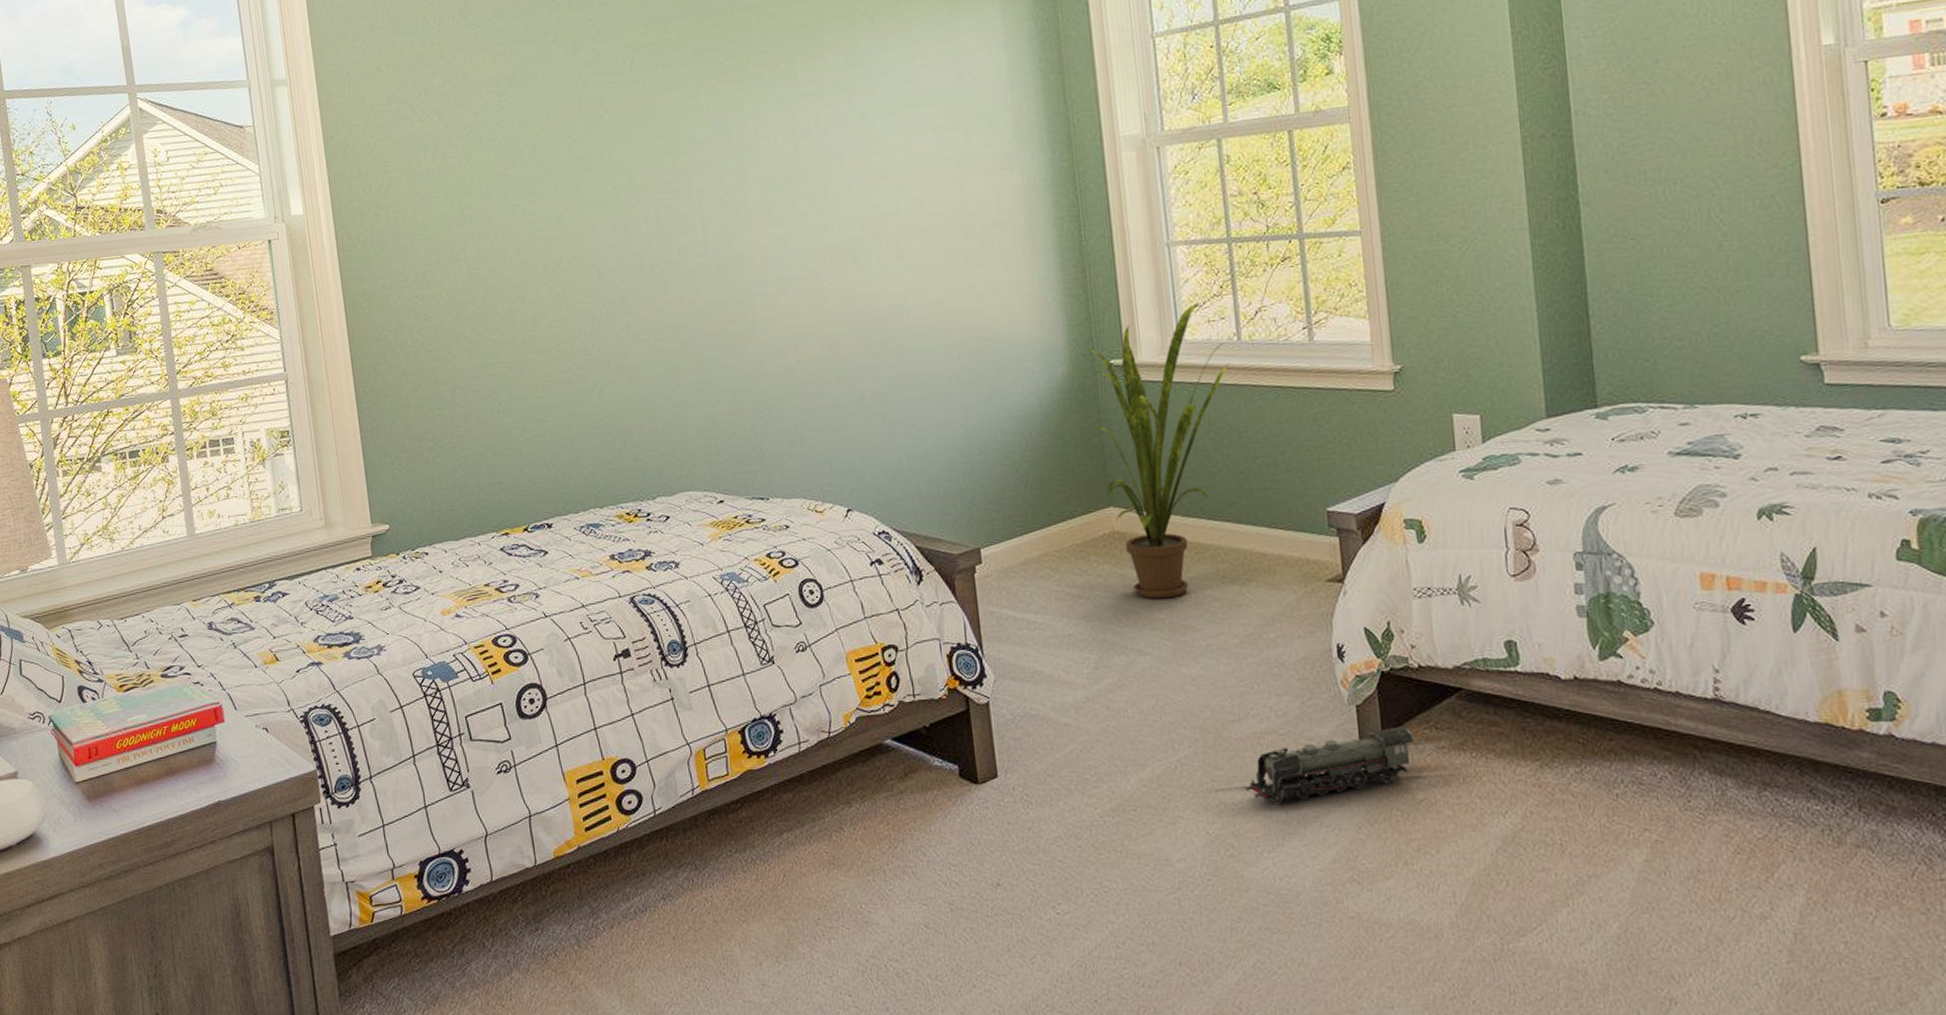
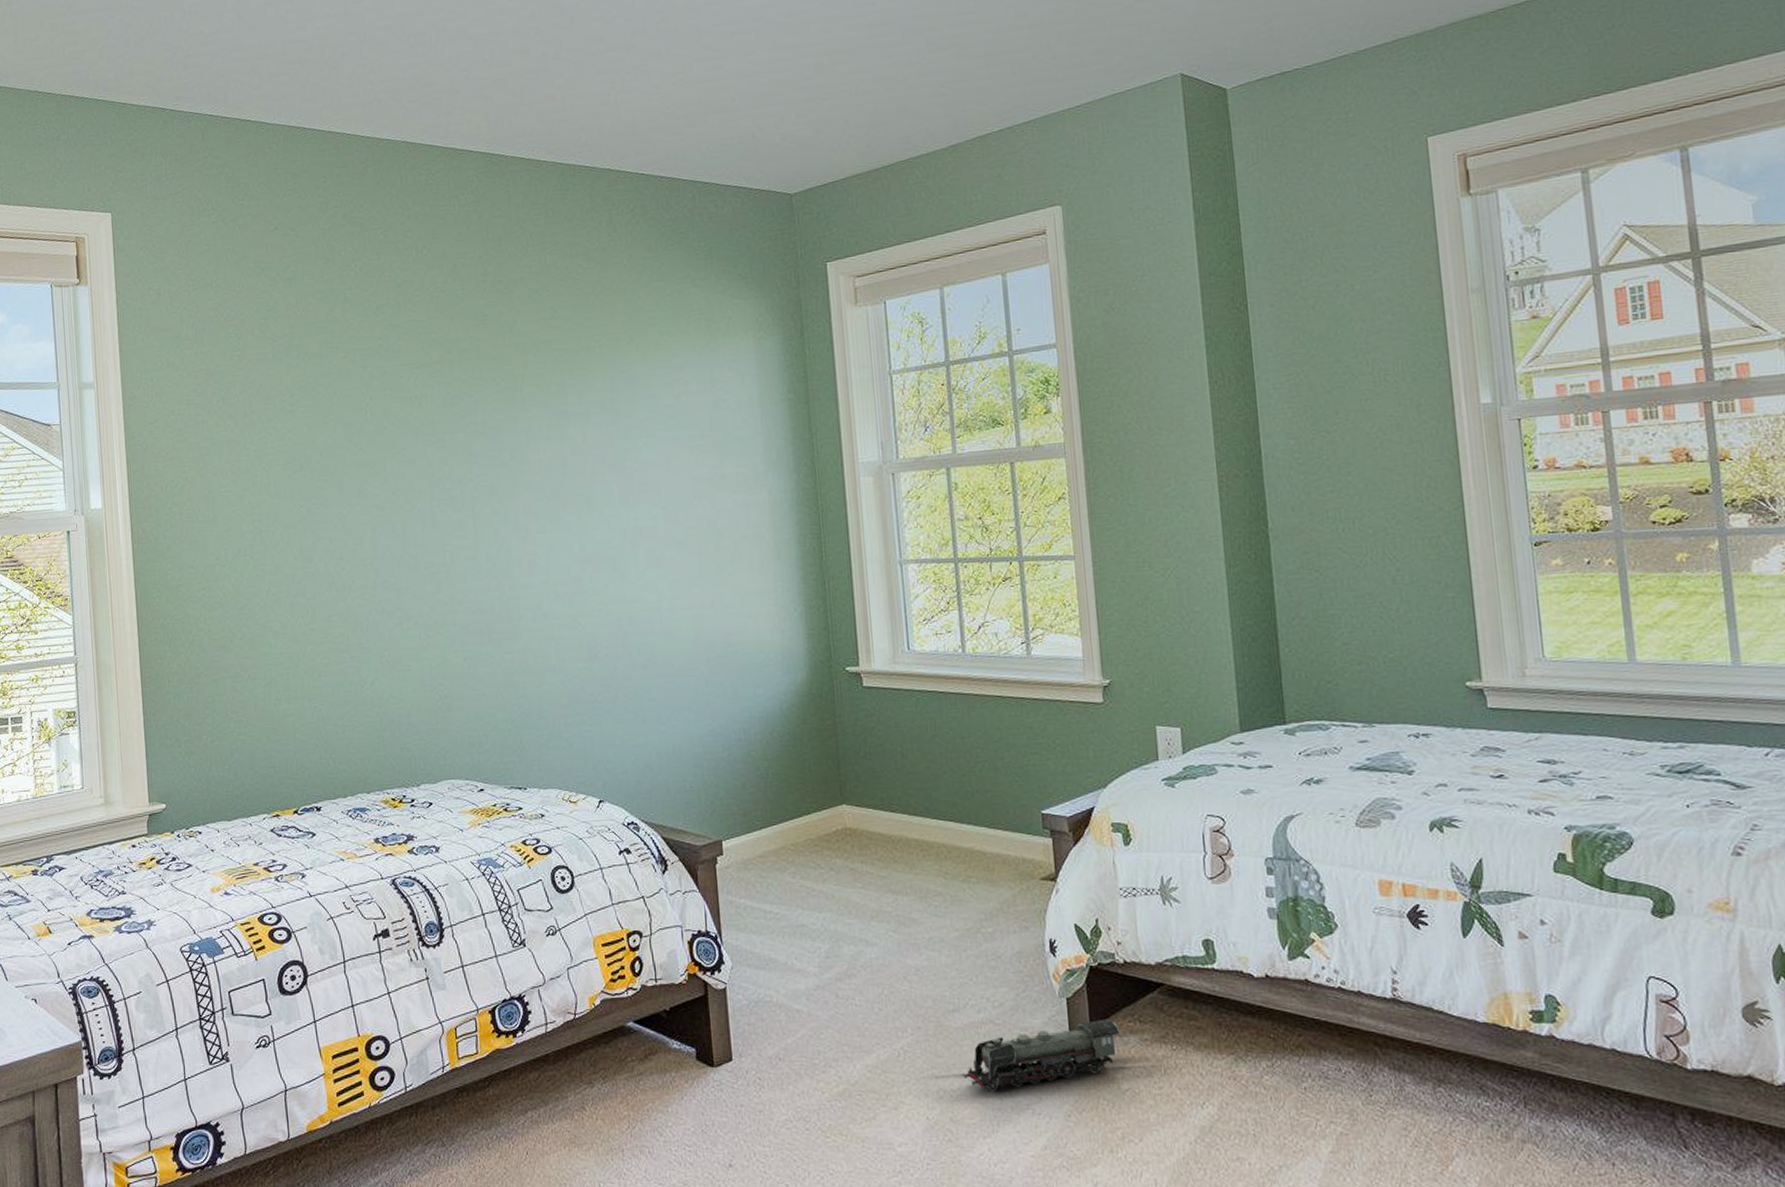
house plant: present [1086,303,1230,599] -> none [824,617,955,893]

